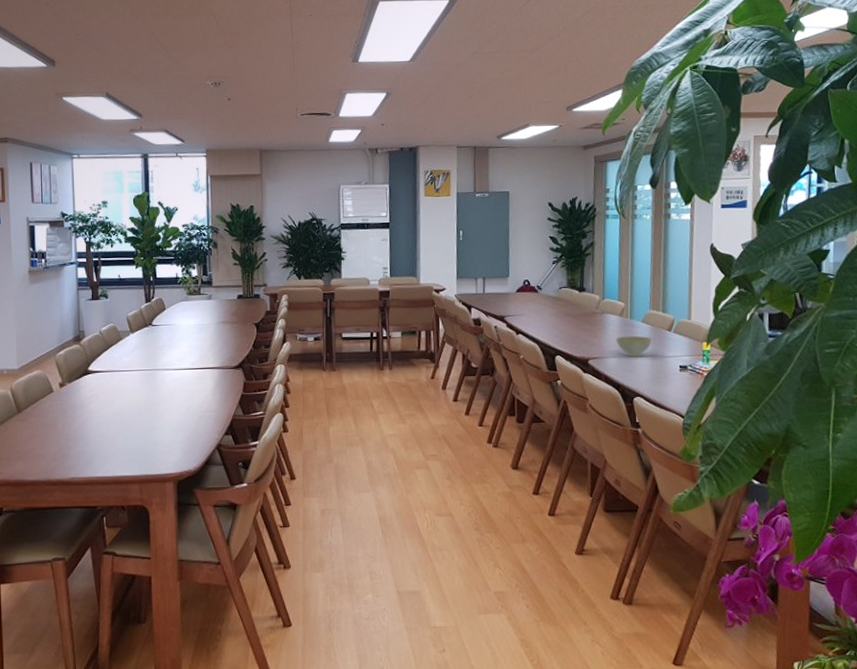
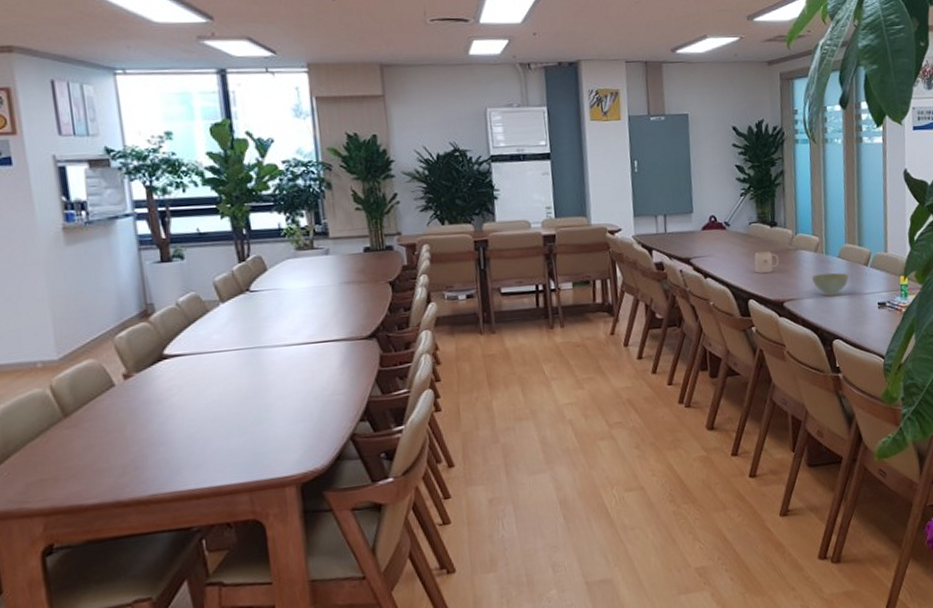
mug: none [562,313,586,334] -> present [754,251,779,274]

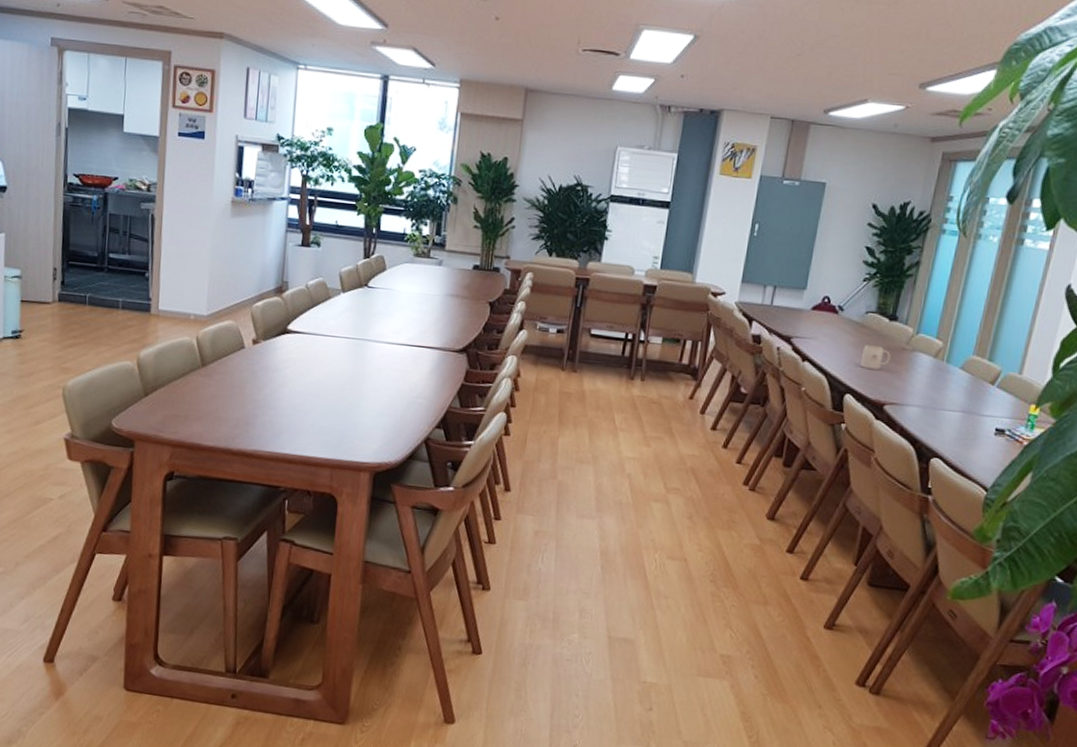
bowl: present [811,272,849,296] -> none [923,382,969,410]

